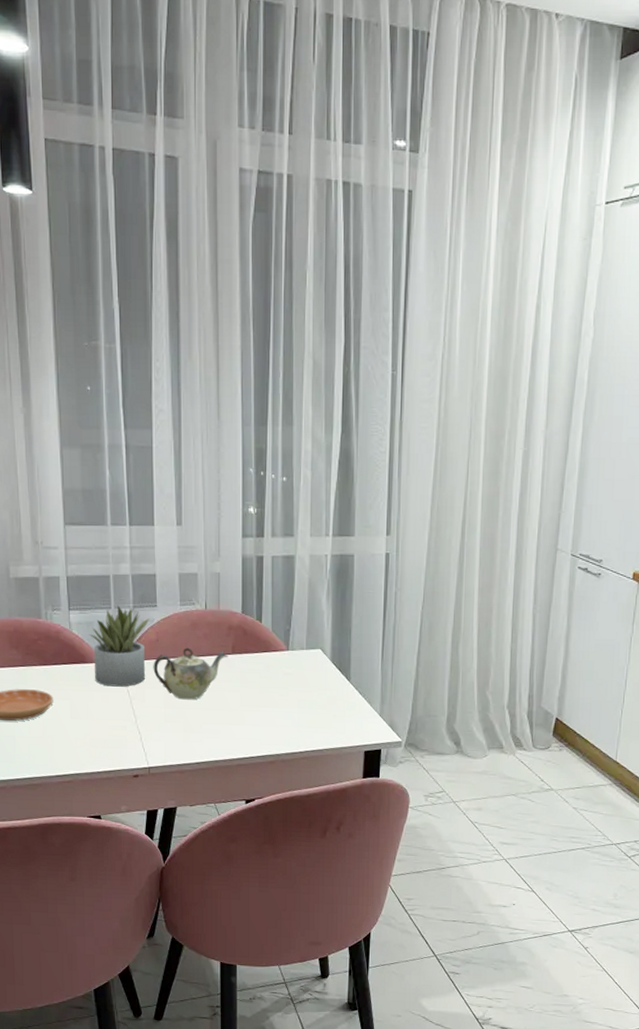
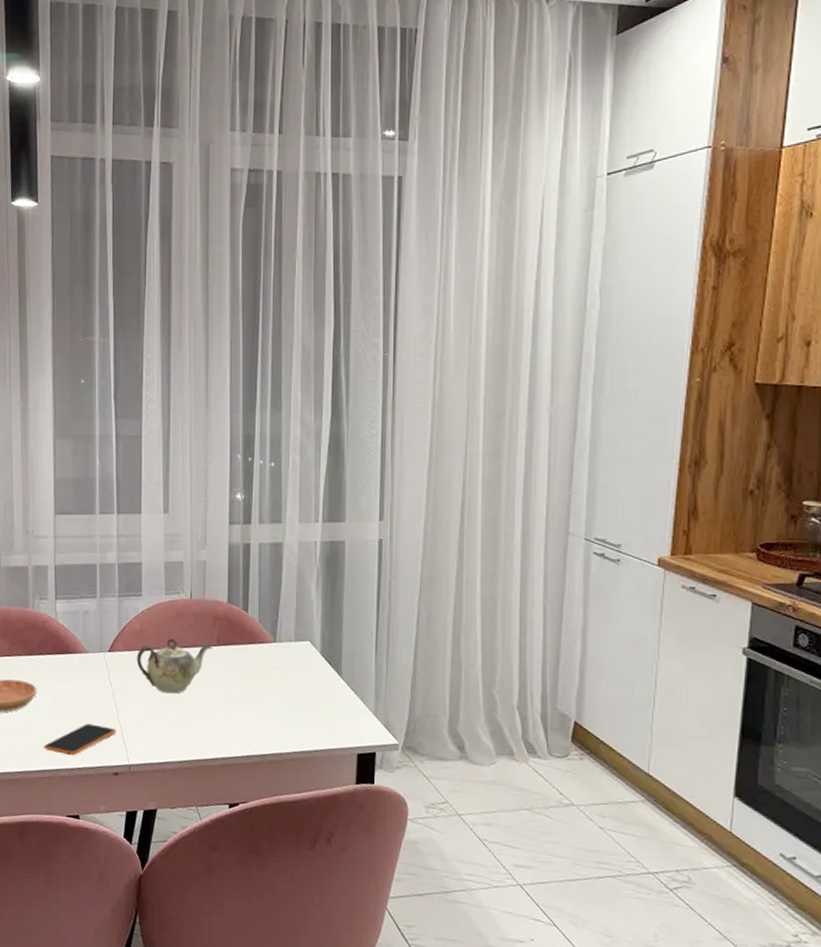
smartphone: none [62,730,135,761] -> present [43,723,116,756]
succulent plant: present [89,605,150,687] -> none [75,594,135,679]

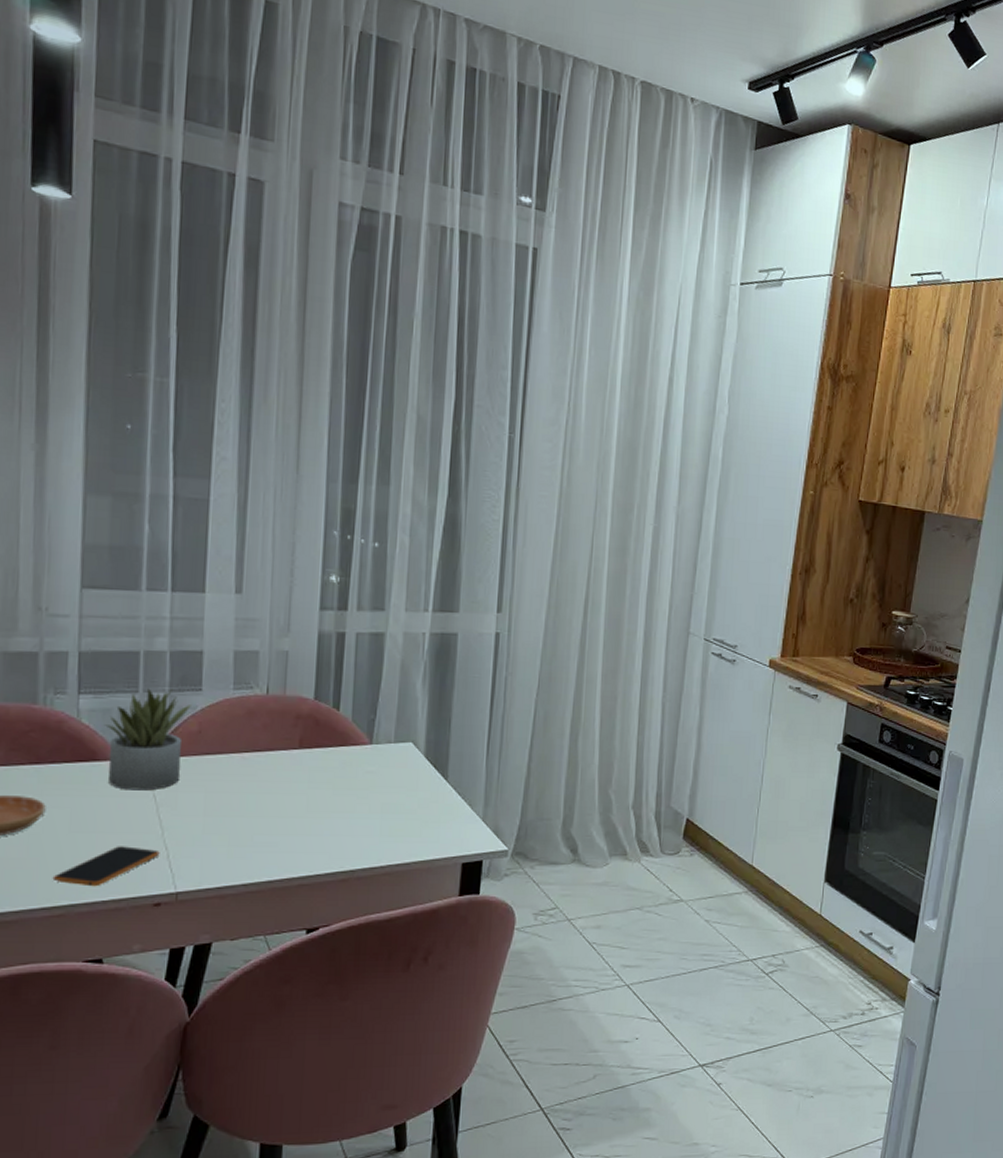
succulent plant: none [75,594,135,679] -> present [105,688,191,791]
teapot: present [136,638,213,694] -> none [191,740,294,806]

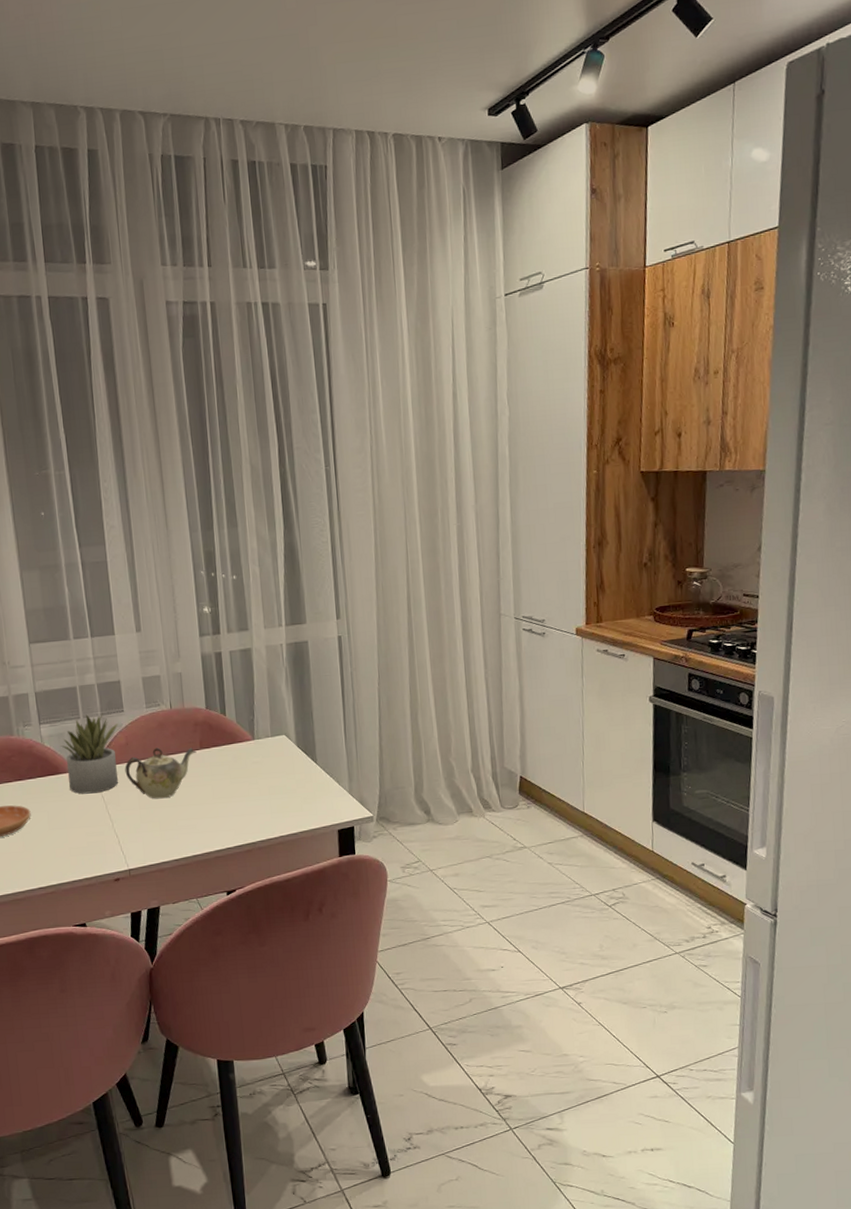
smartphone: present [52,846,160,887] -> none [43,836,113,870]
teapot: none [191,740,294,806] -> present [124,747,197,799]

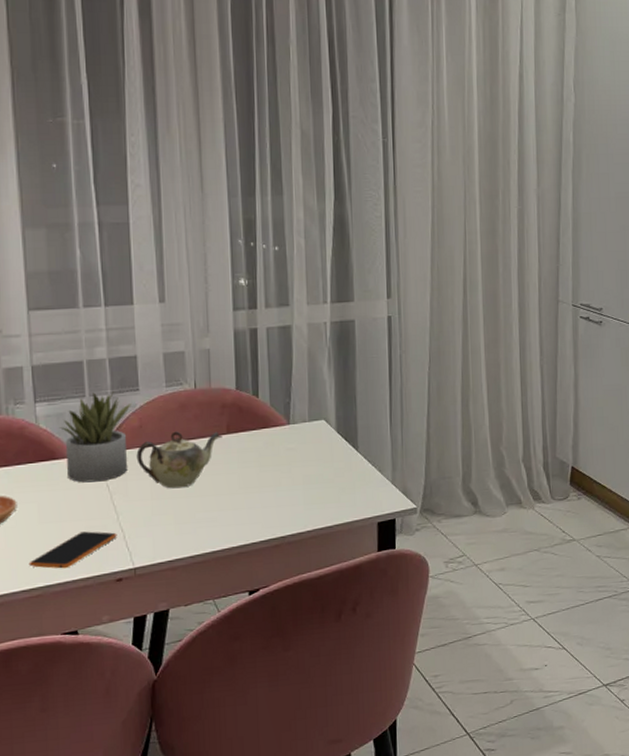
smartphone: none [43,836,113,870] -> present [28,531,117,569]

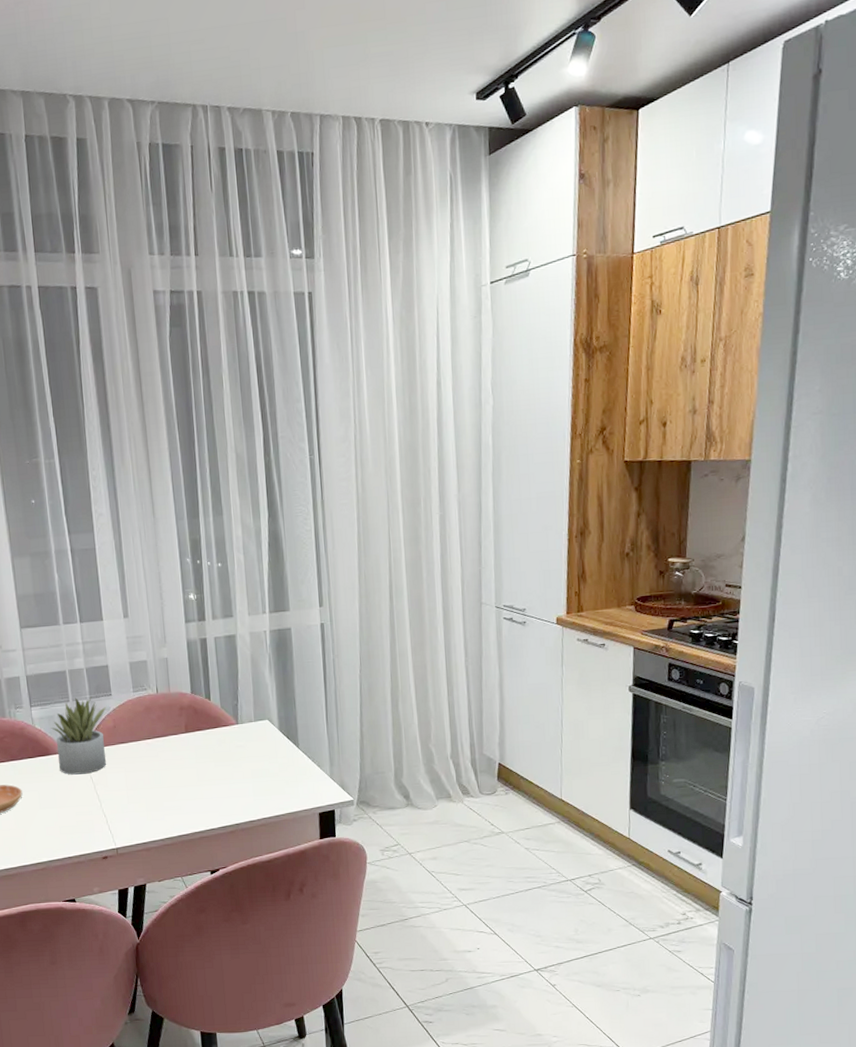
smartphone: present [28,531,117,569] -> none [34,816,101,847]
teapot: present [136,431,223,489] -> none [112,731,182,781]

